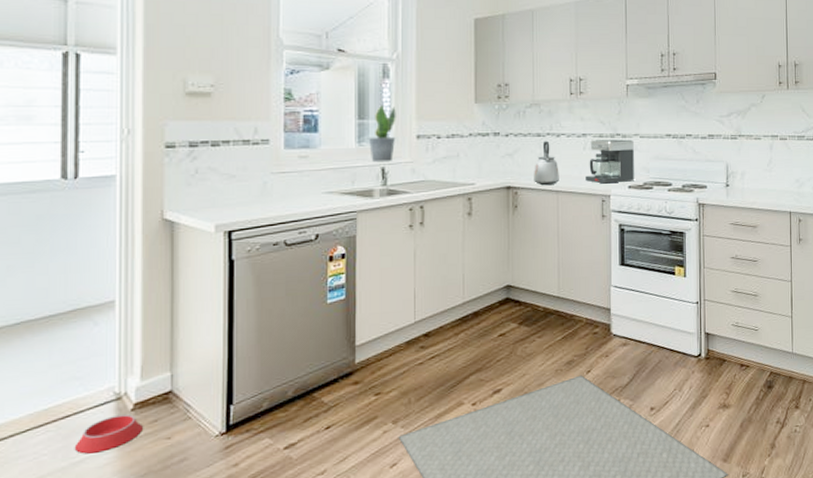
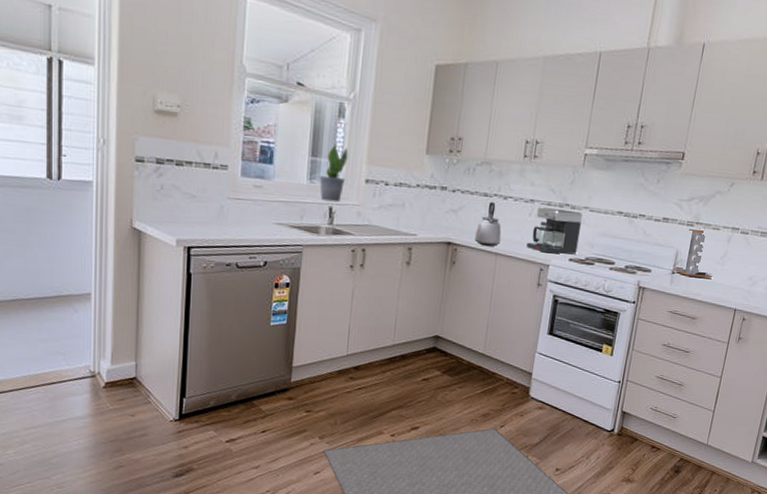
pet bowl: present [74,414,143,454] -> none [58,389,112,417]
spice rack: none [726,140,764,188] -> present [673,228,713,279]

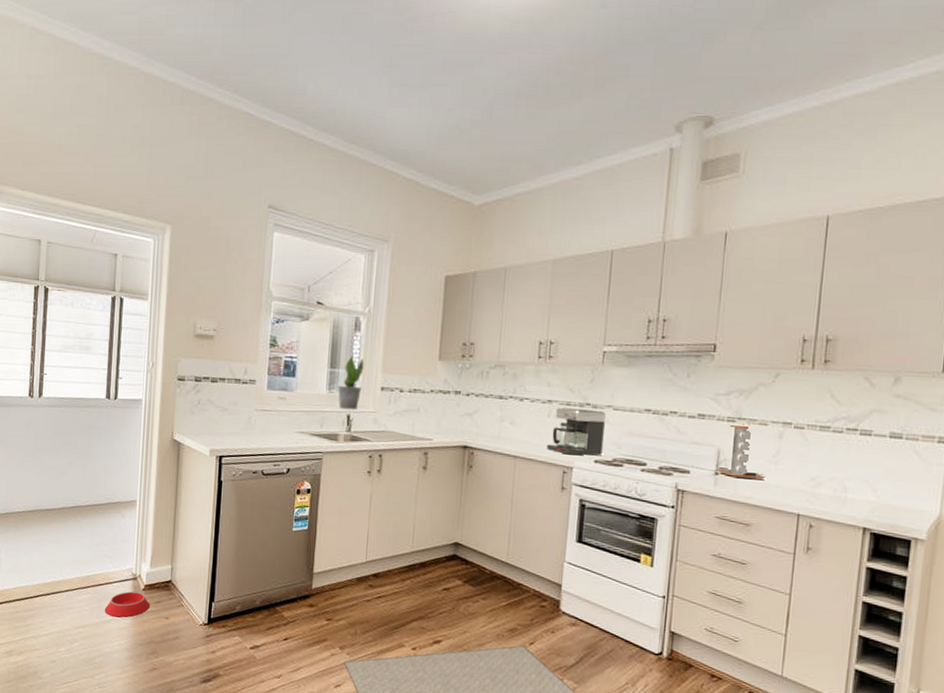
pet bowl: none [58,389,112,417] -> present [104,591,150,618]
kettle: present [475,201,502,246] -> none [491,403,519,449]

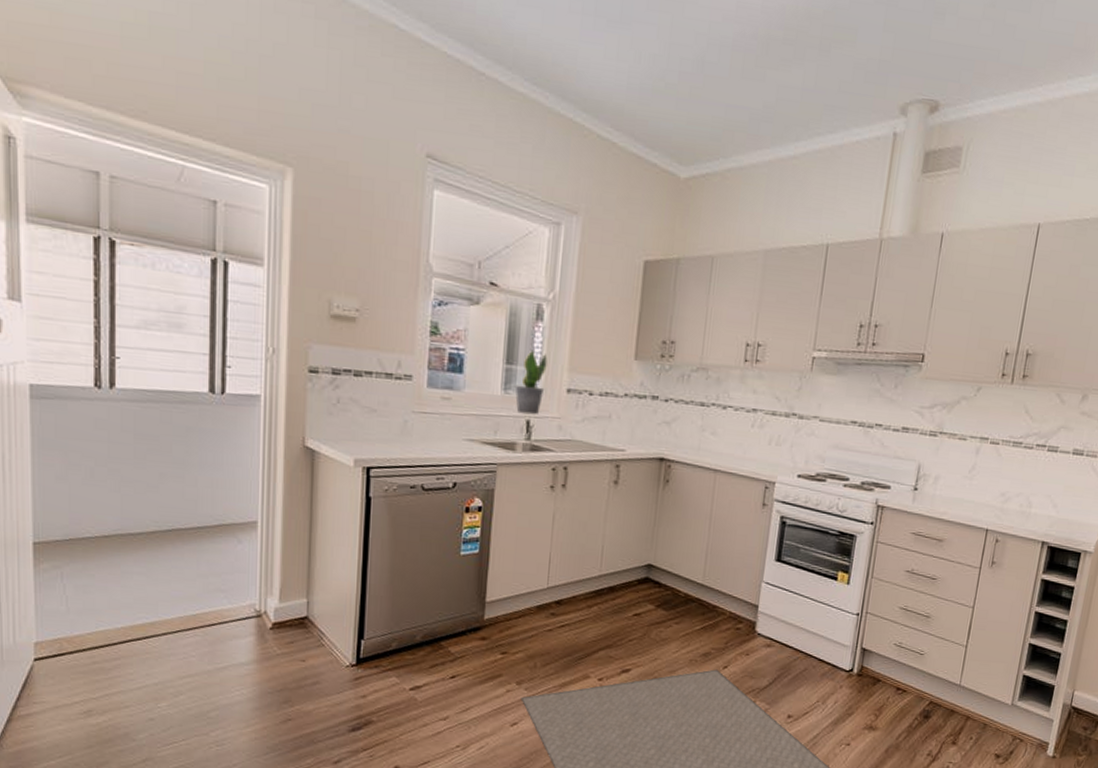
pet bowl: present [104,591,150,618] -> none [218,631,280,663]
coffee maker: present [547,407,606,456] -> none [749,417,812,470]
spice rack: present [715,424,766,480] -> none [915,438,961,496]

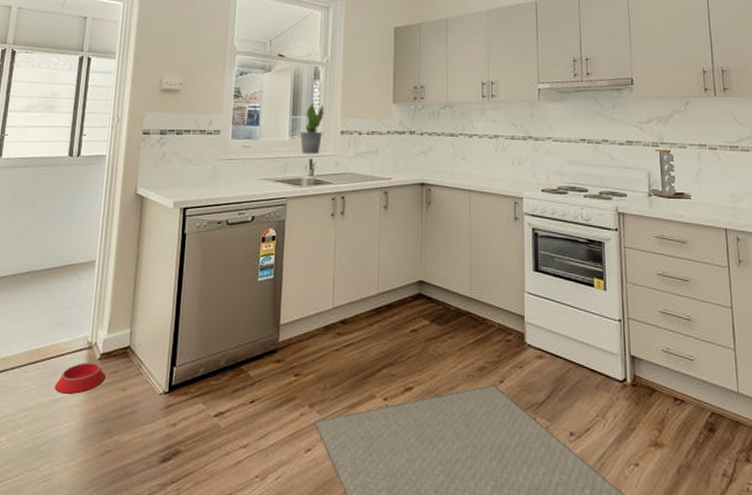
pet bowl: none [218,631,280,663] -> present [54,363,105,394]
spice rack: none [915,438,961,496] -> present [648,148,693,199]

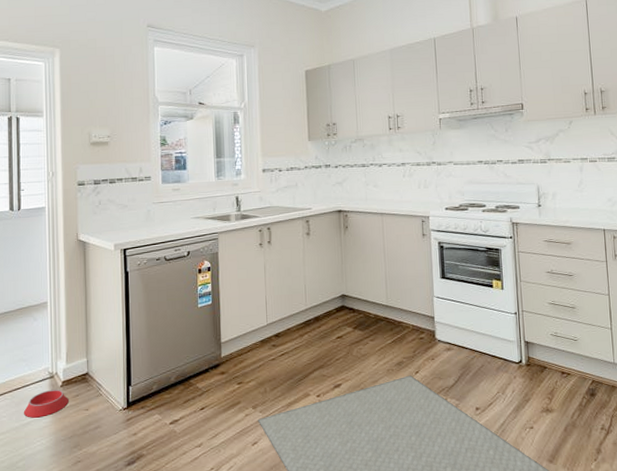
potted plant: present [299,102,324,155] -> none [224,145,246,193]
spice rack: present [648,148,693,199] -> none [537,163,576,207]

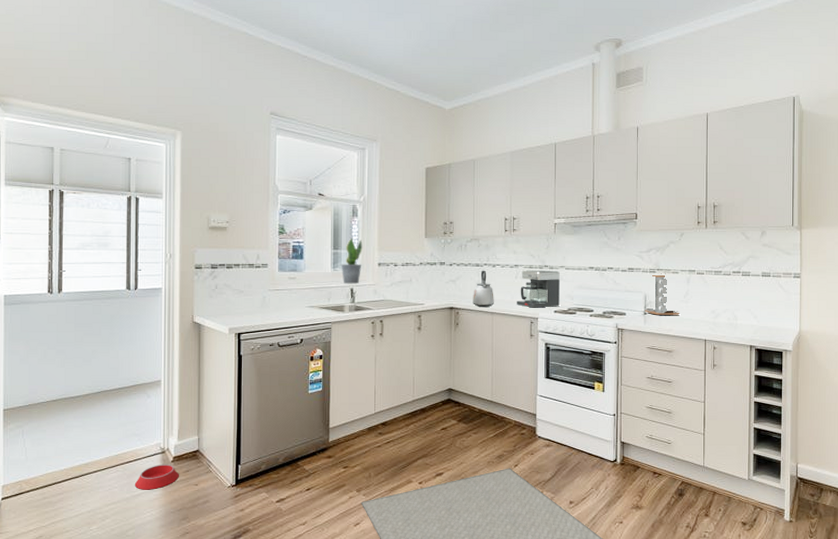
potted plant: none [224,145,246,193] -> present [340,238,363,284]
kettle: none [360,170,383,208] -> present [473,270,494,307]
coffee maker: none [406,166,450,206] -> present [517,270,560,308]
spice rack: none [537,163,576,207] -> present [644,273,681,316]

